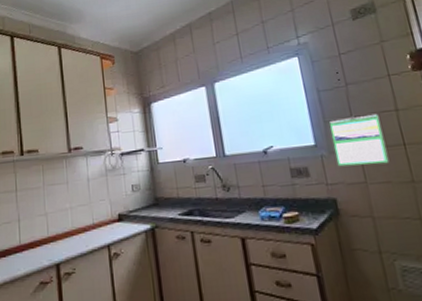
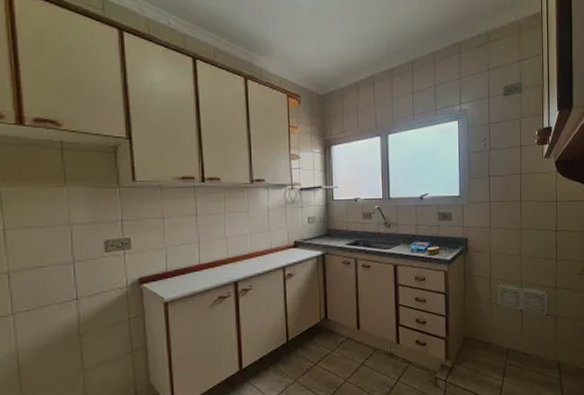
calendar: present [328,113,389,167] -> none [472,175,509,215]

